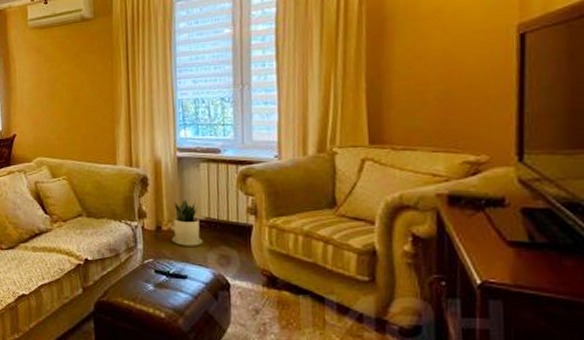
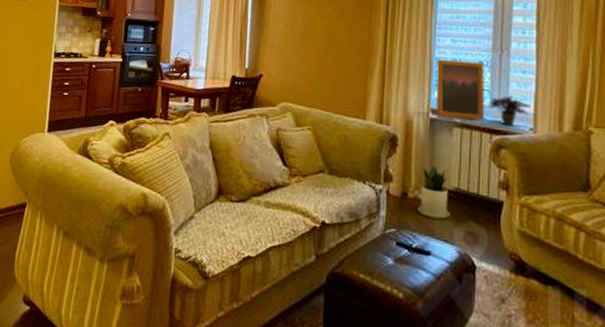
picture frame: none [180,99,229,155] -> present [436,60,485,121]
potted plant: none [232,127,274,156] -> present [487,95,530,126]

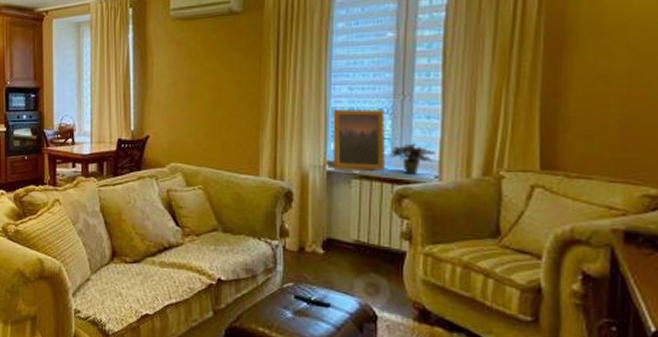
planter: present [418,166,451,219] -> none [316,219,350,272]

